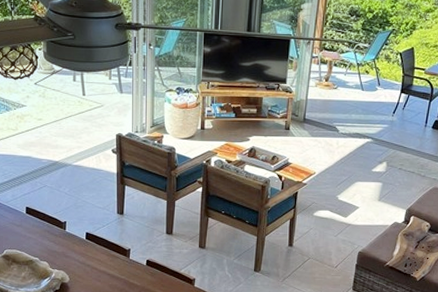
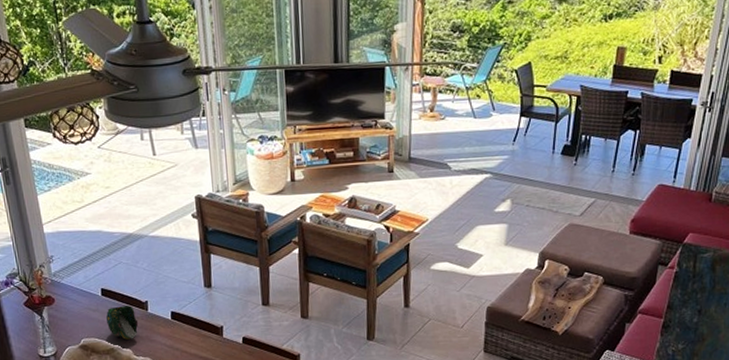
decorative bowl: none [28,224,56,254] -> present [106,305,139,340]

